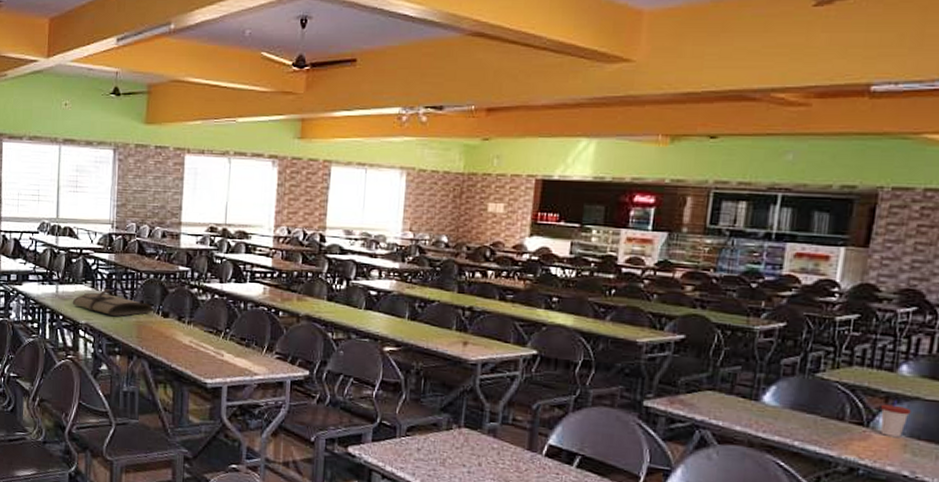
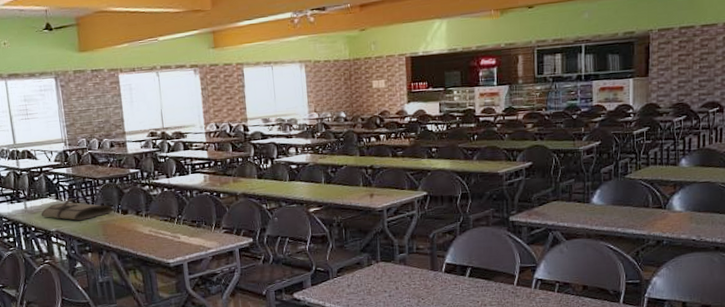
cup: present [879,400,911,437] -> none [671,186,691,213]

